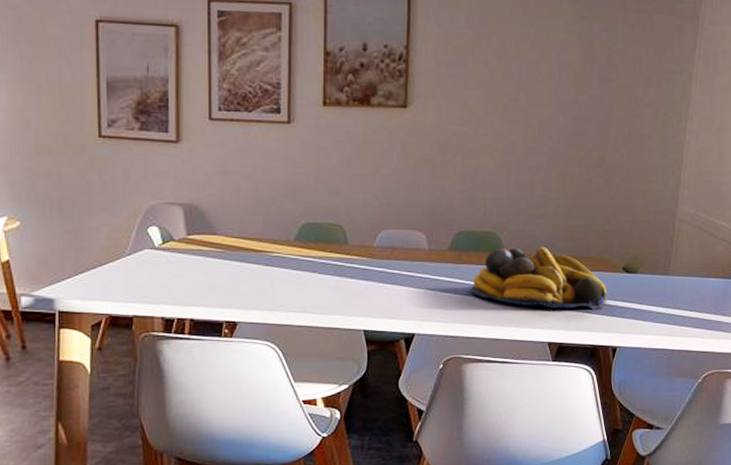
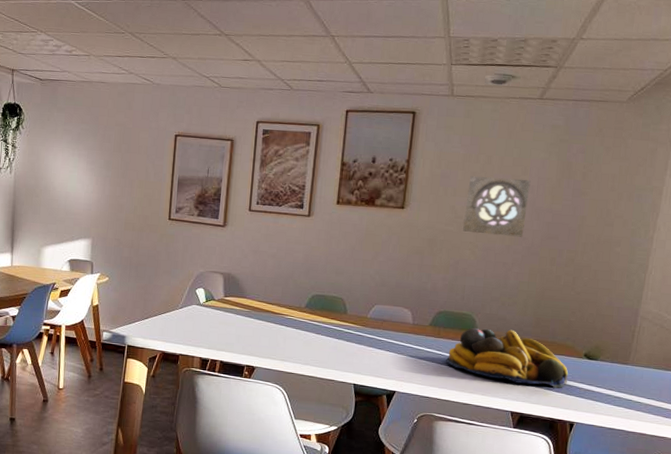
wall ornament: none [479,63,551,135] -> present [463,176,531,237]

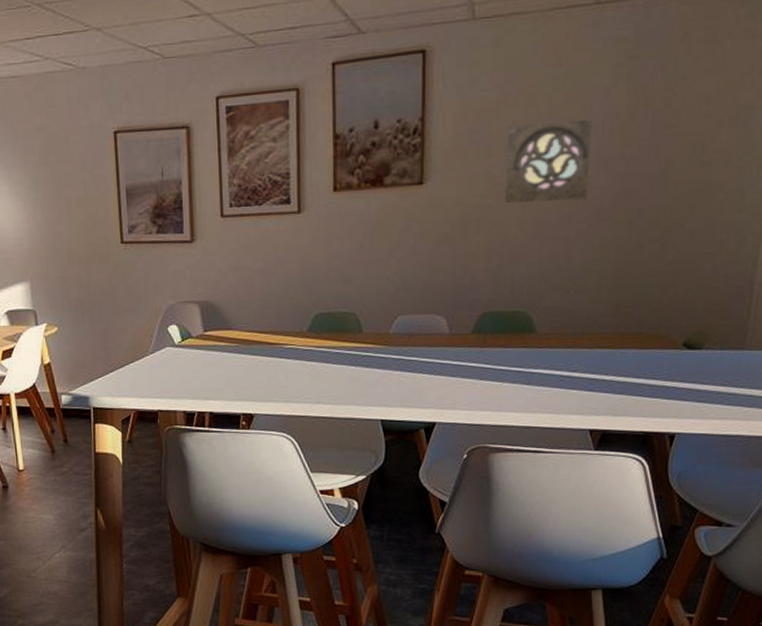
fruit bowl: present [446,328,569,388] -> none [498,324,663,393]

